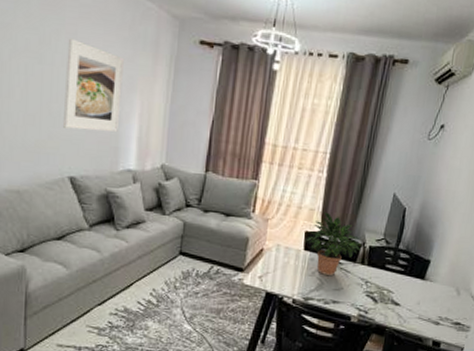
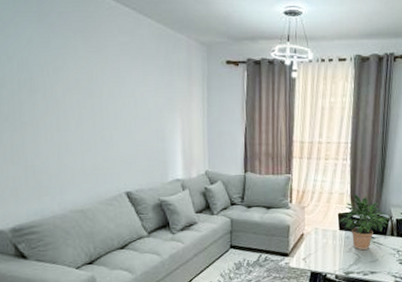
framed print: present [62,38,124,132] -> none [112,73,164,150]

